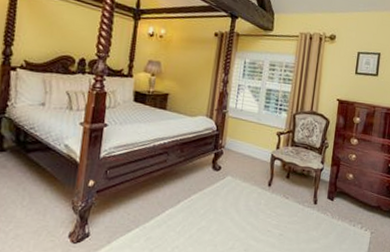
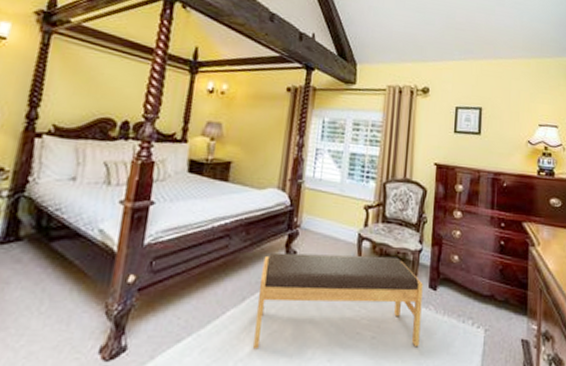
bench: none [186,167,323,244] -> present [253,252,423,350]

